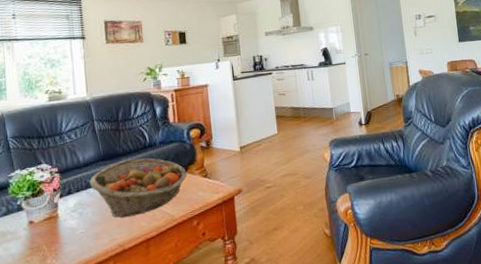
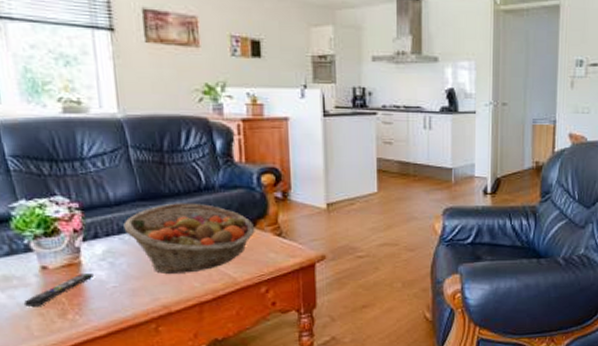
remote control: none [14,223,67,256] -> present [23,273,94,306]

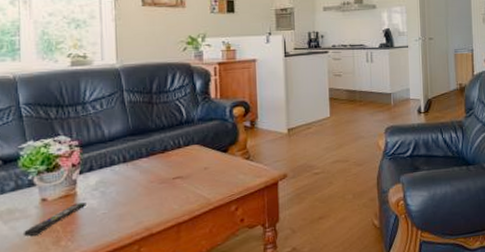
fruit basket: present [123,203,255,274] -> none [115,135,227,199]

